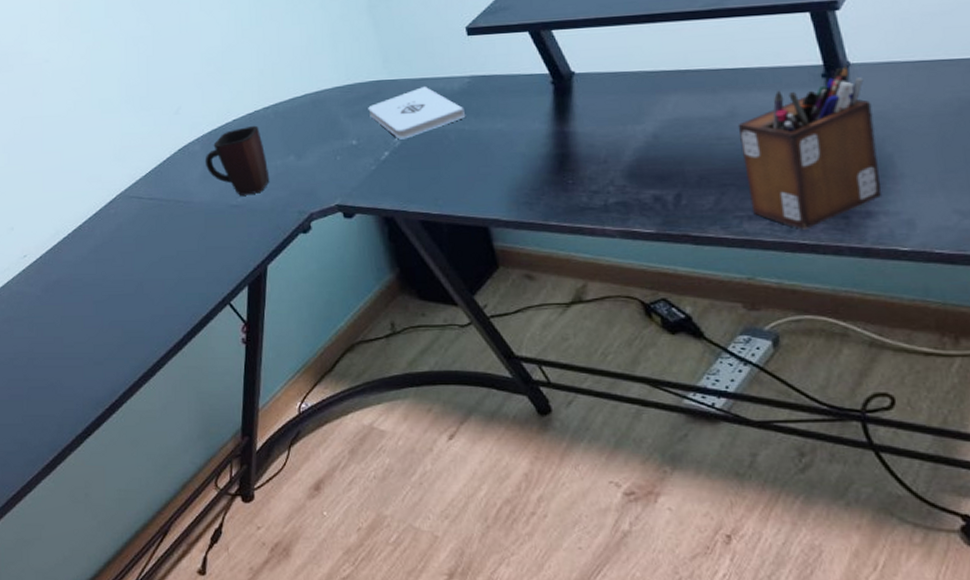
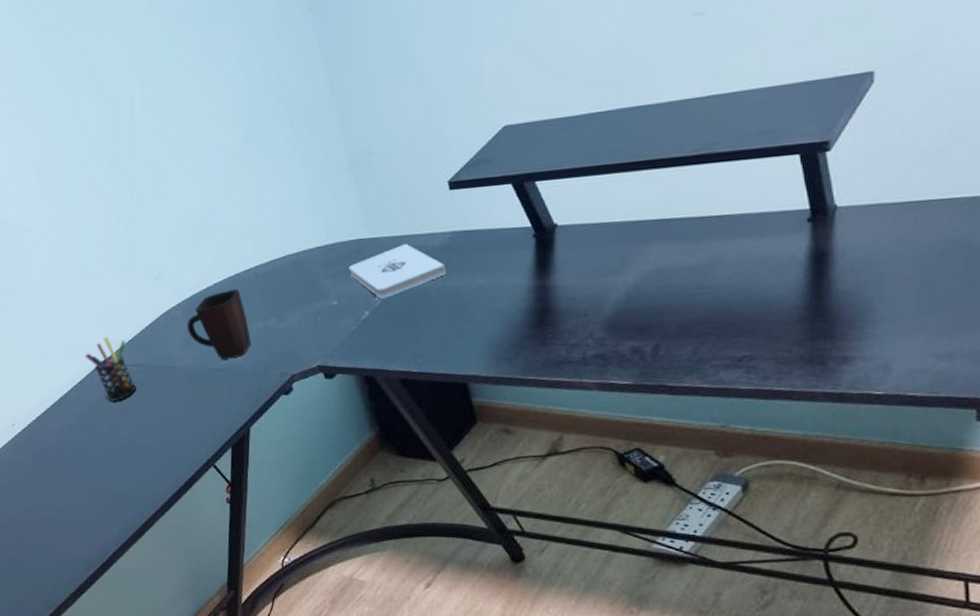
pen holder: none [101,169,152,235] -> present [84,336,136,401]
desk organizer: present [737,63,881,230] -> none [719,207,859,377]

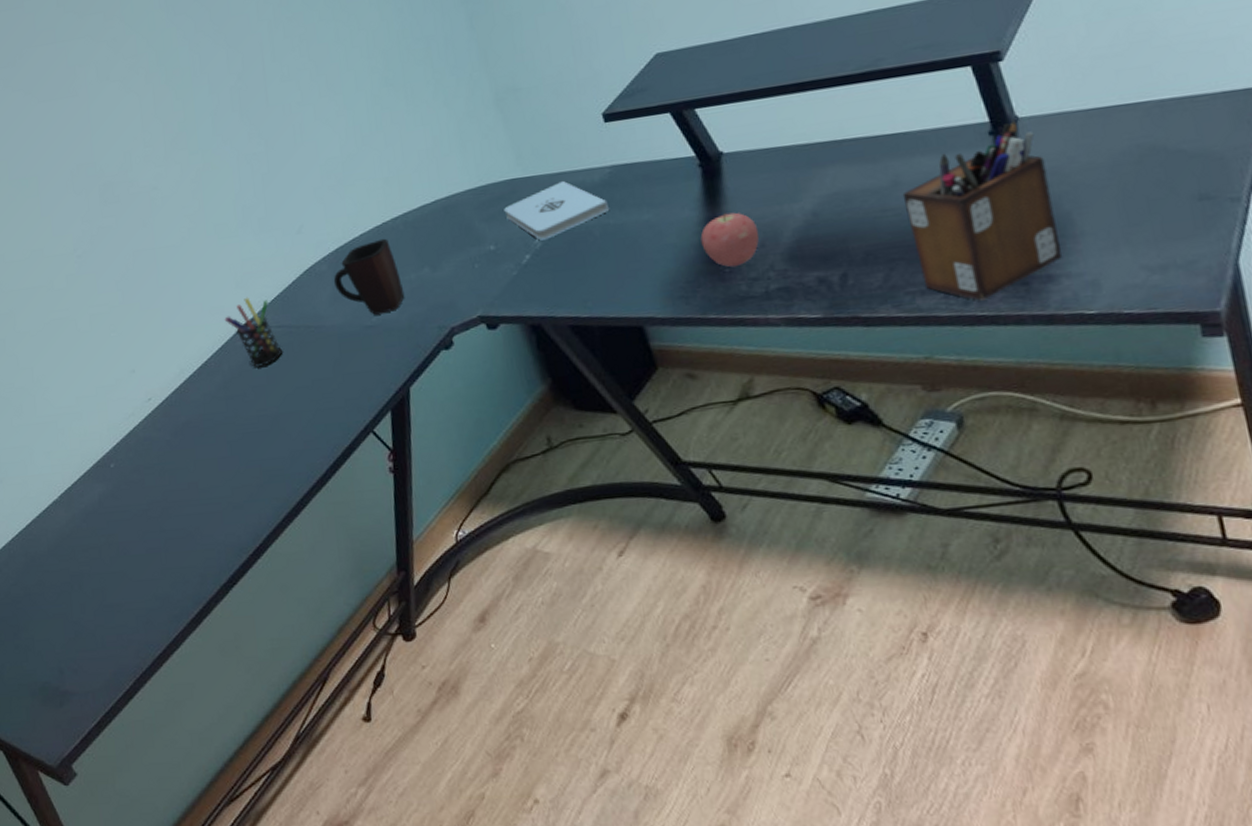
apple: none [528,281,583,334] -> present [700,212,760,267]
desk organizer: none [719,207,859,377] -> present [902,118,1061,301]

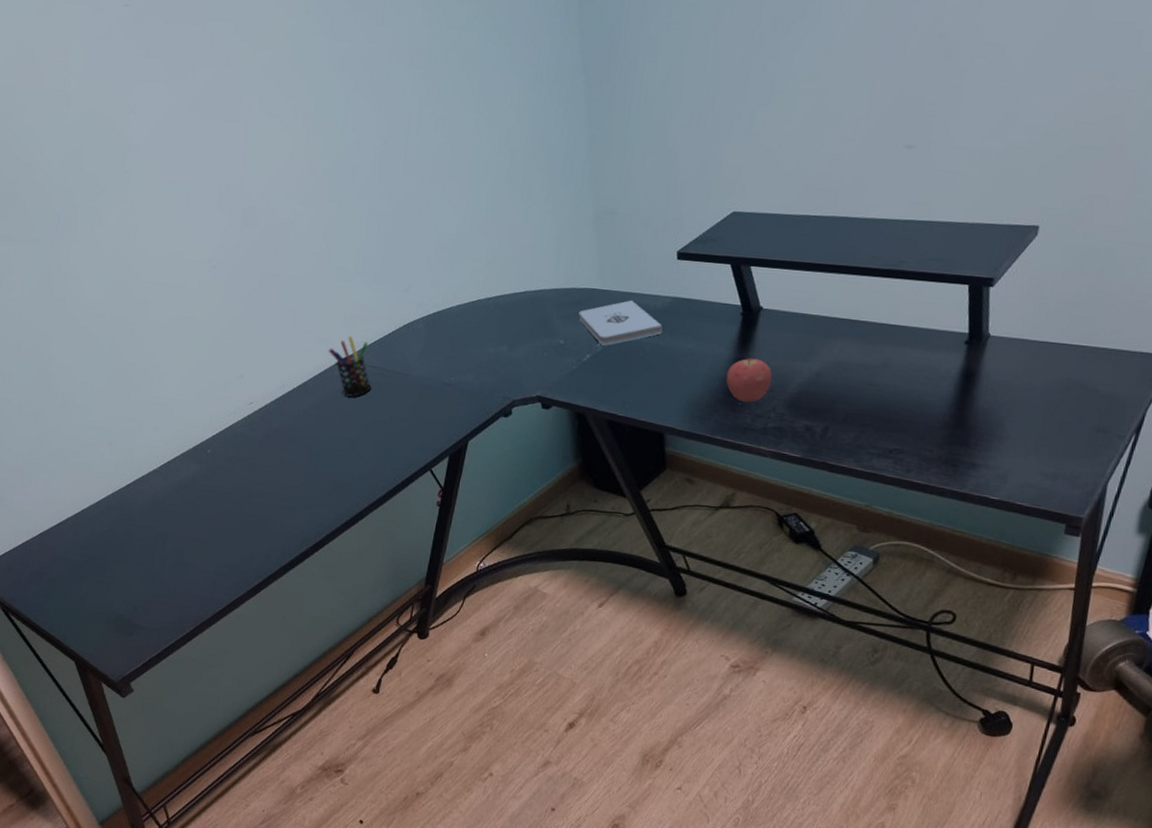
mug: present [333,238,404,315] -> none [426,313,482,376]
desk organizer: present [902,118,1061,301] -> none [882,335,999,471]

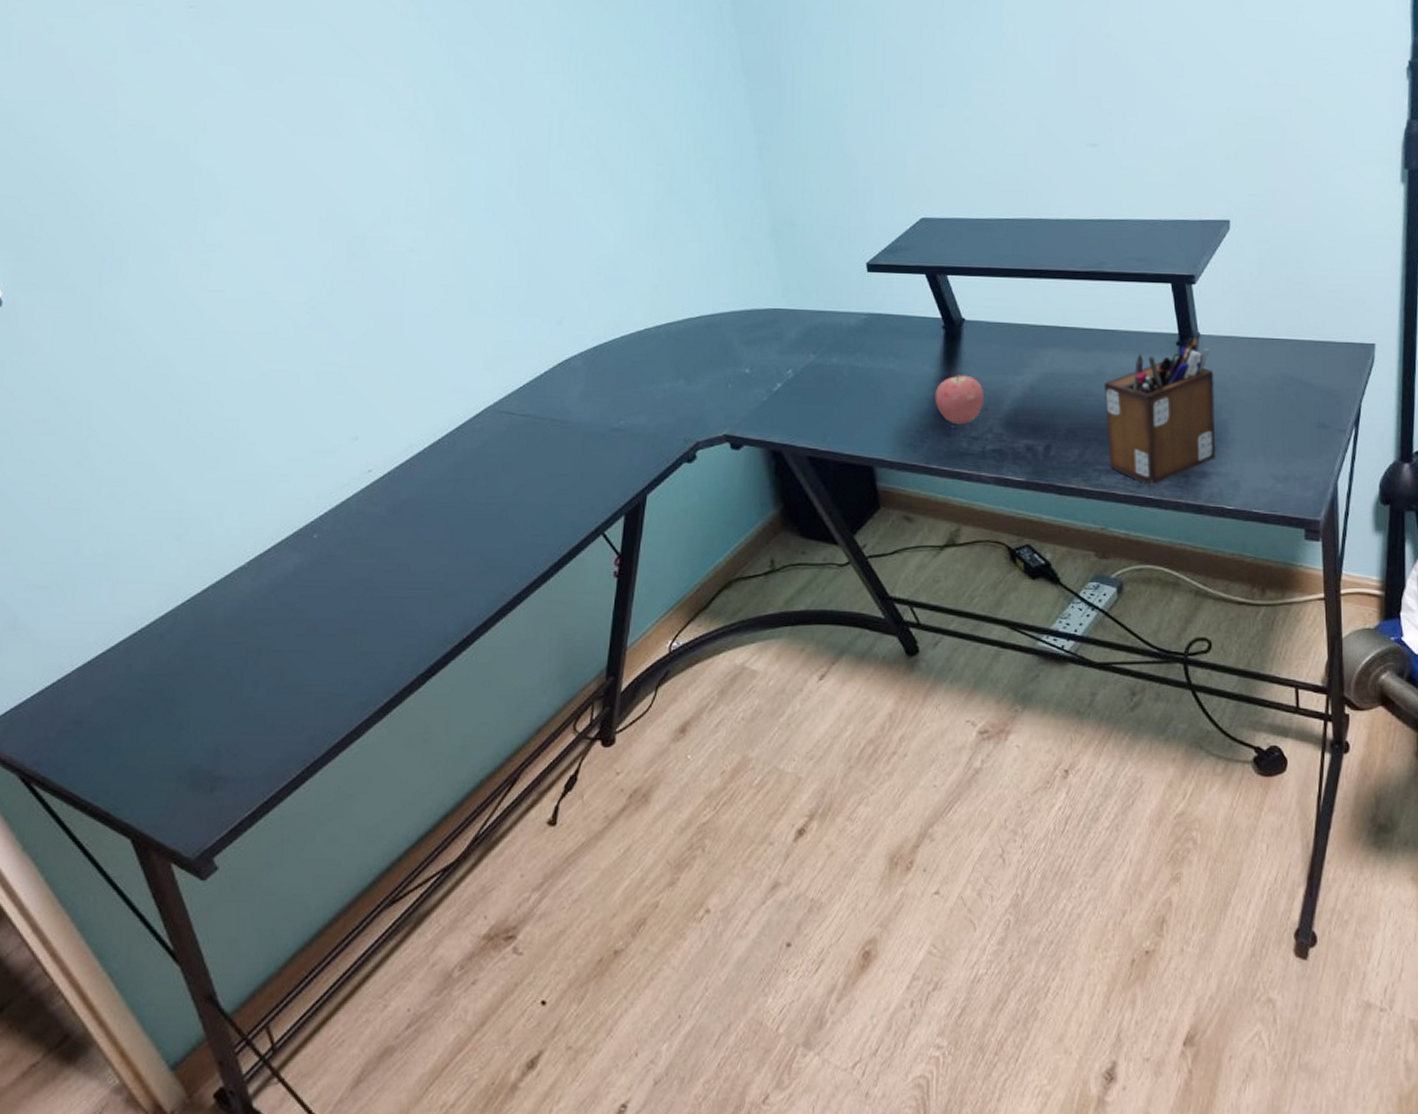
pen holder: present [328,336,371,397] -> none [466,380,522,453]
notepad: present [579,300,663,346] -> none [764,318,860,372]
desk organizer: none [882,335,999,471] -> present [1104,334,1215,485]

